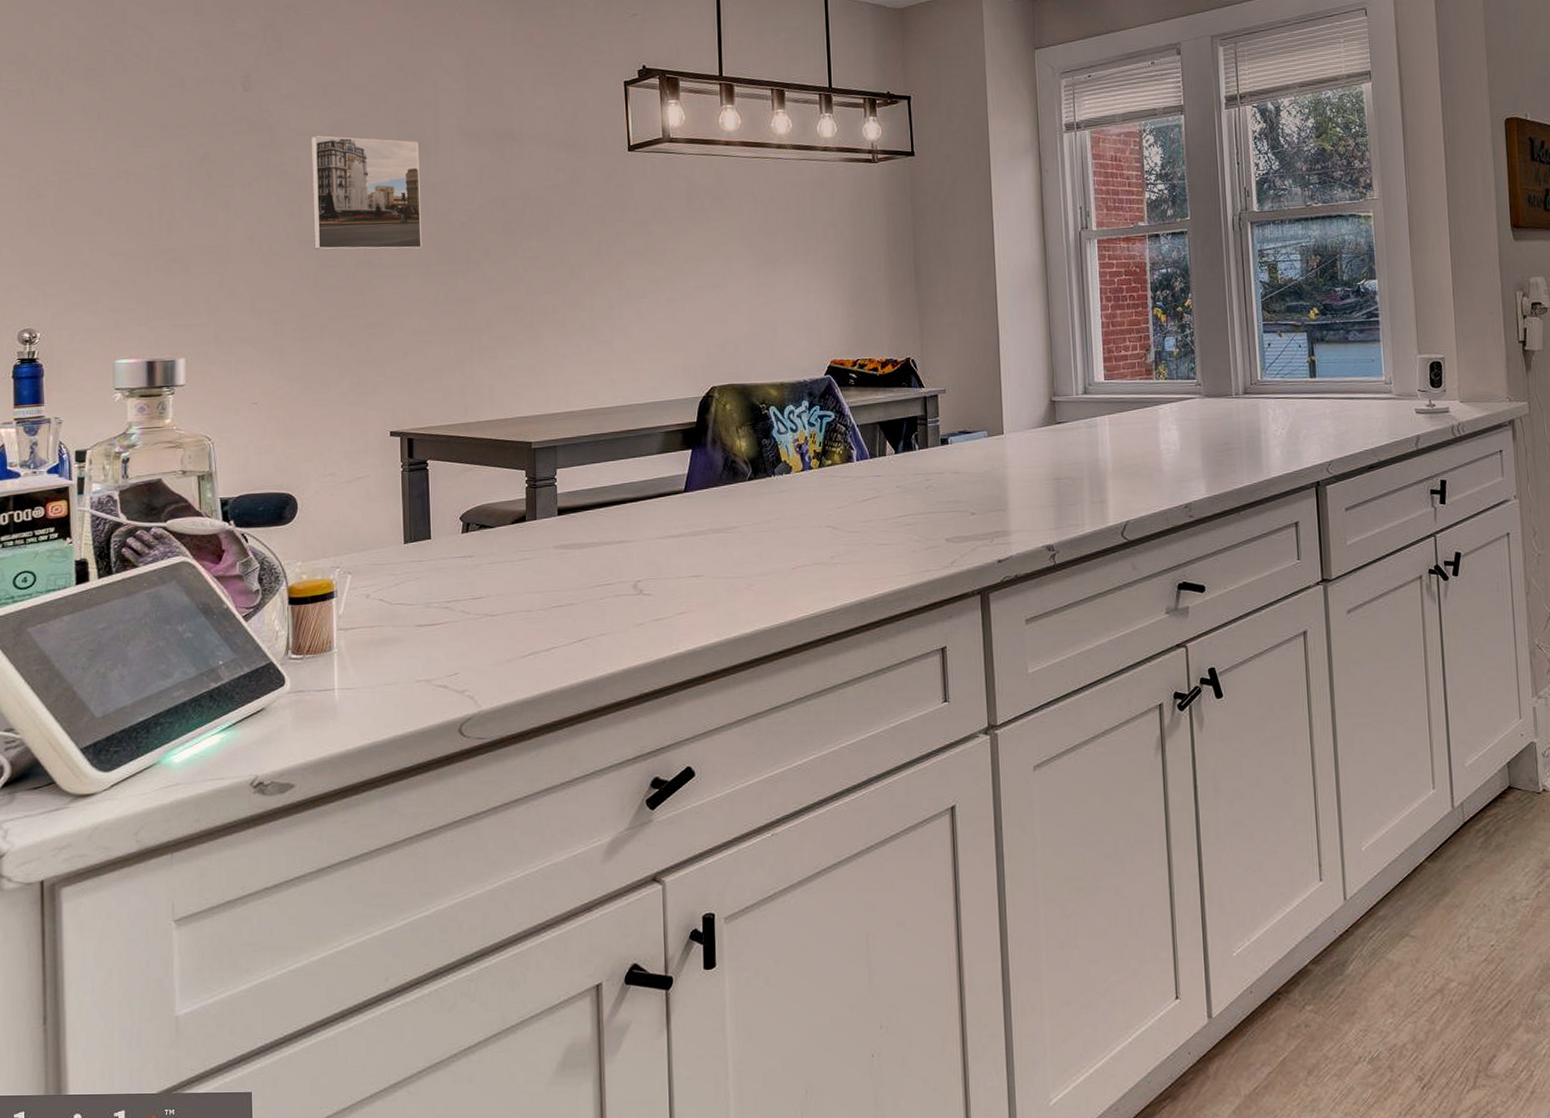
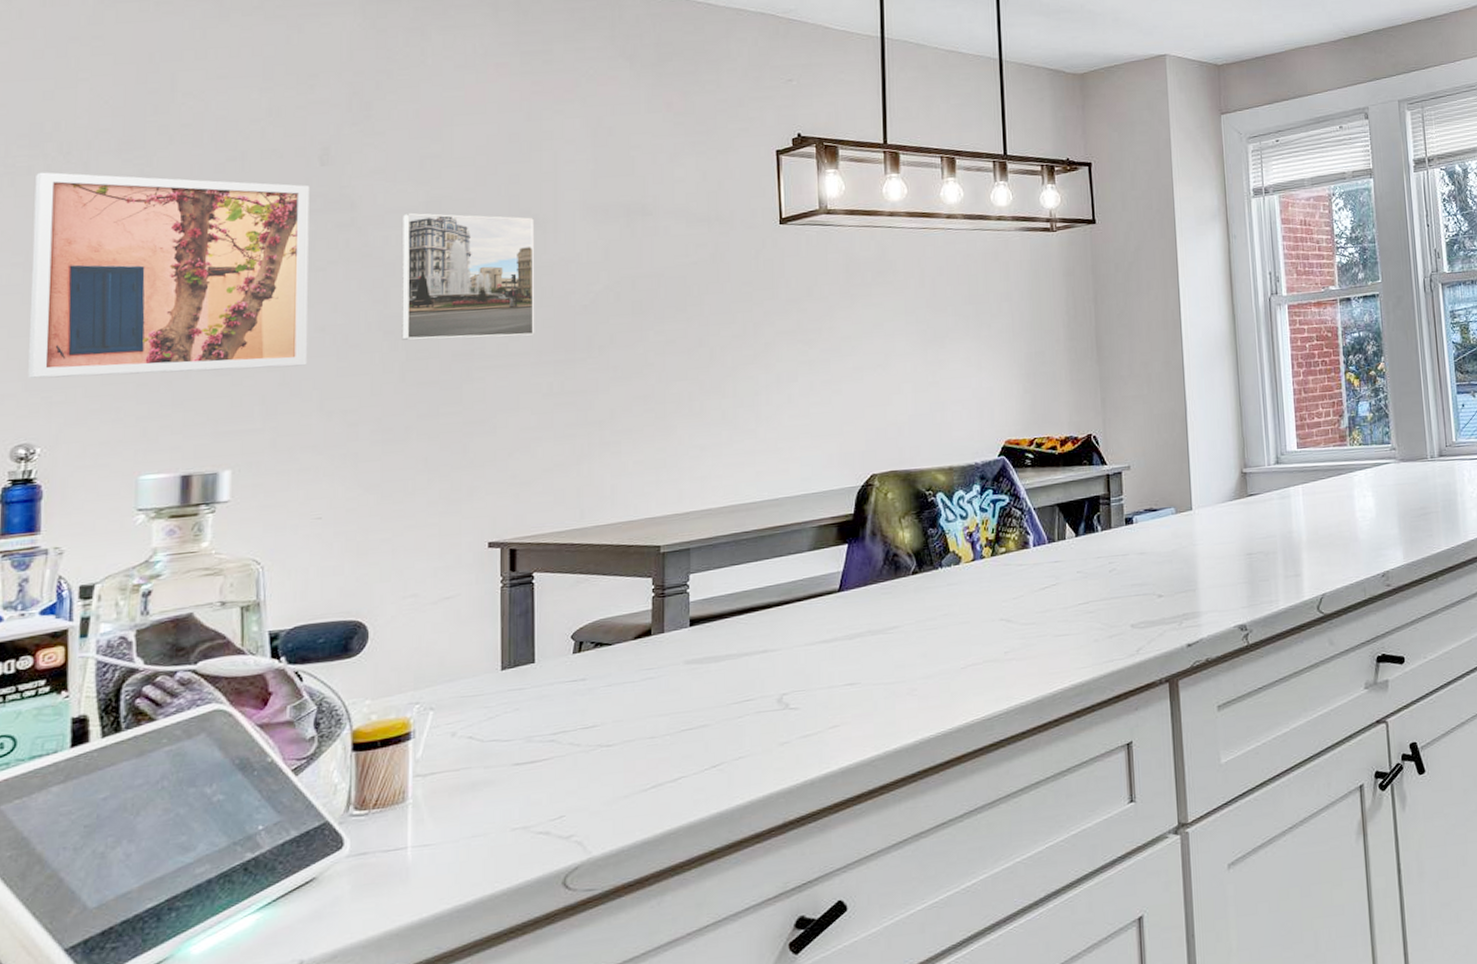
wall art: none [24,95,240,274] -> present [28,172,310,379]

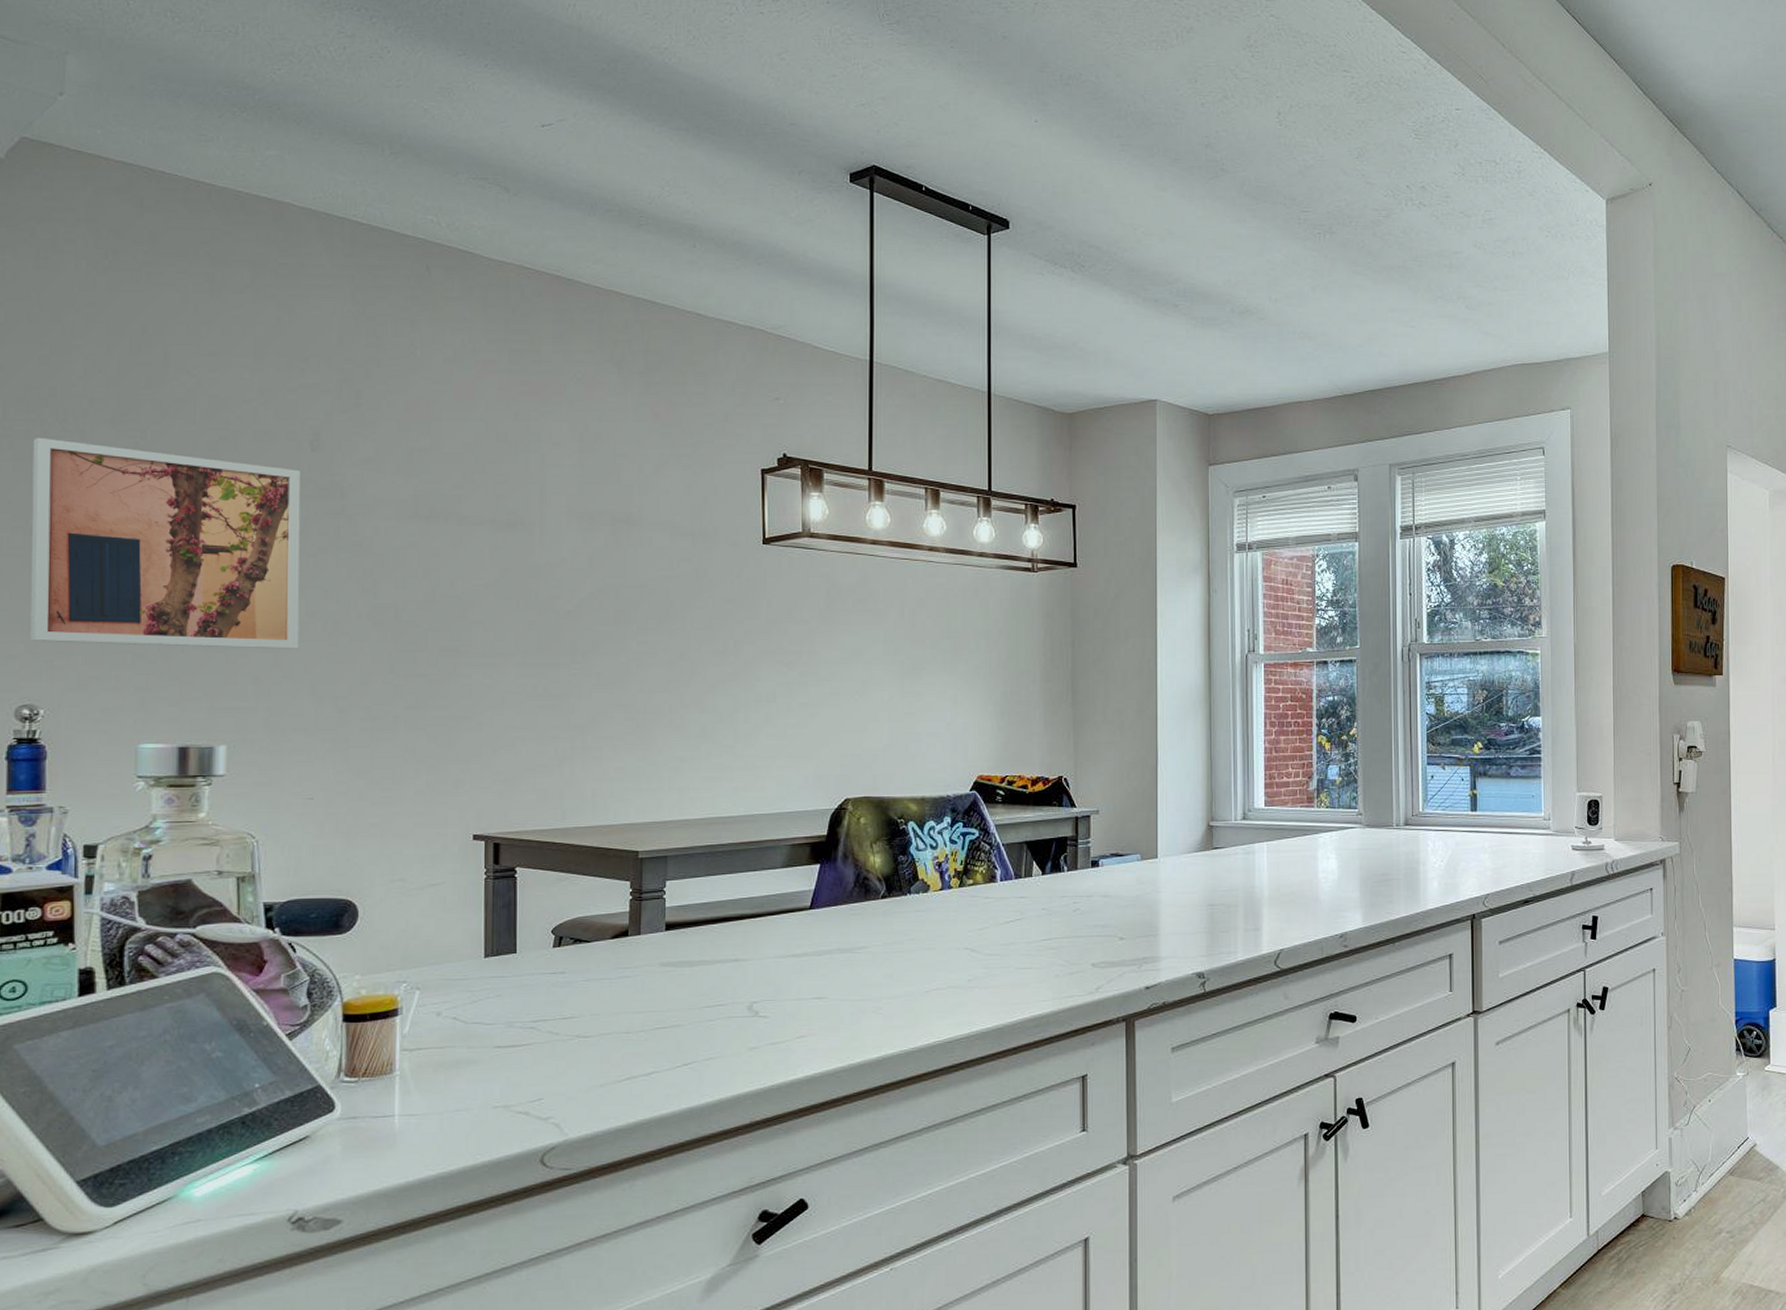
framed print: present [402,212,535,341] -> none [390,505,521,637]

